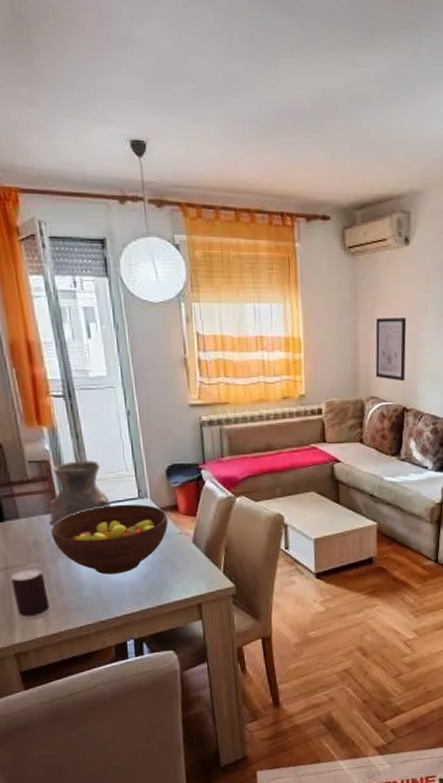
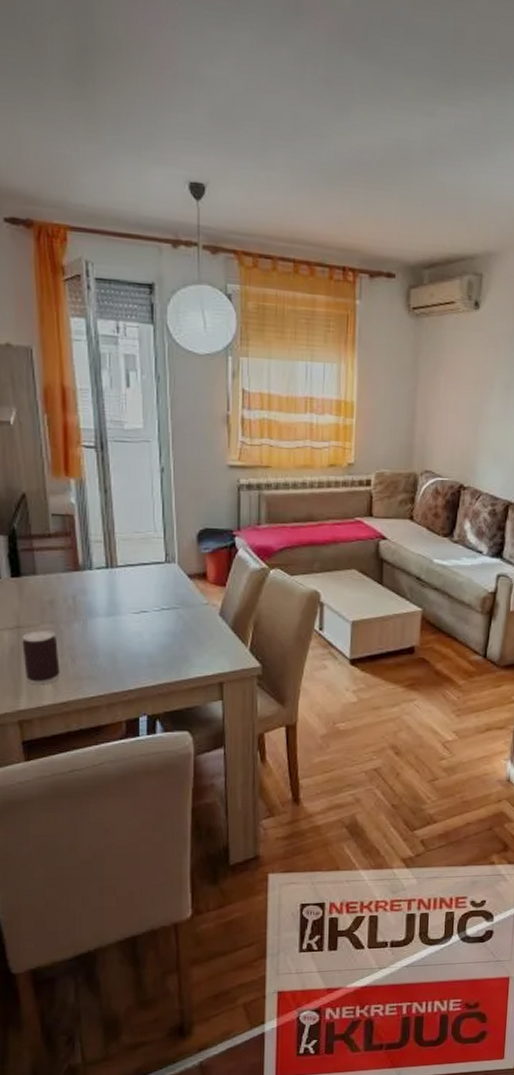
vase: present [48,460,111,527] -> none [67,517,135,586]
fruit bowl: present [50,504,169,575] -> none [68,567,195,643]
wall art: present [375,318,407,382] -> none [432,385,471,457]

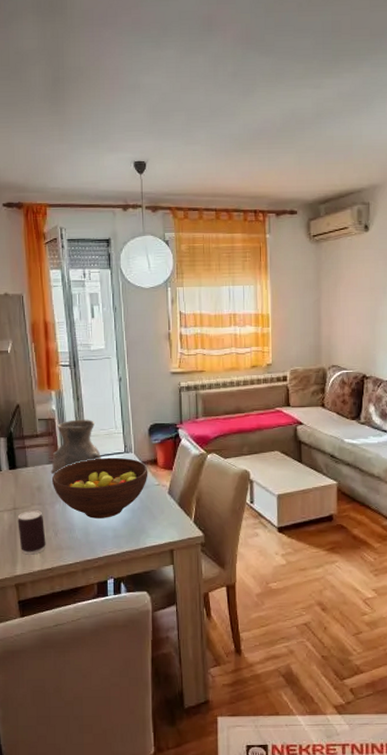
vase: none [67,517,135,586] -> present [50,419,101,475]
fruit bowl: none [68,567,195,643] -> present [51,457,148,519]

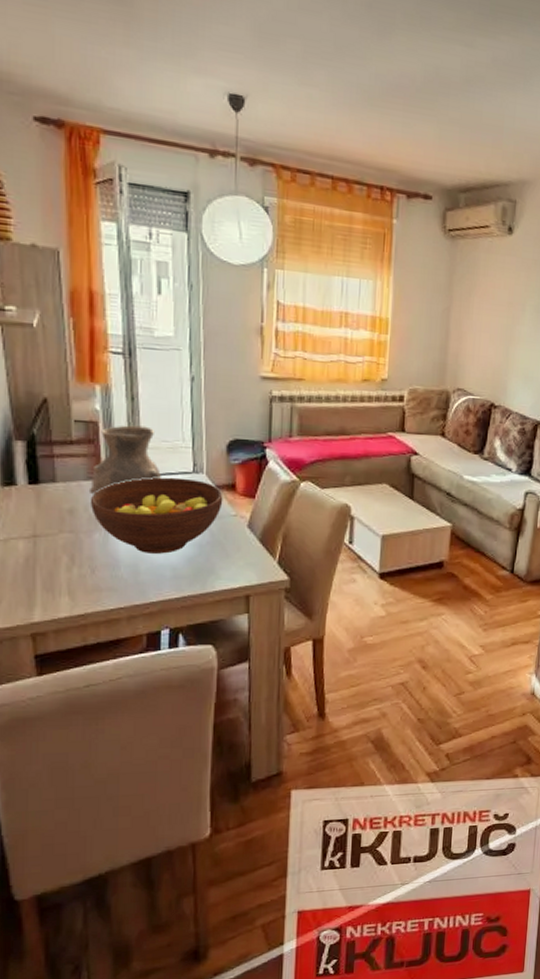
beverage can: present [17,510,46,555] -> none [38,539,78,597]

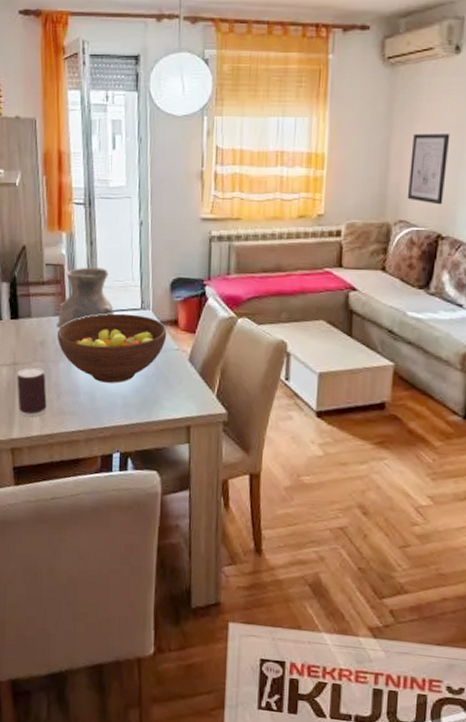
beverage can: none [38,539,78,597] -> present [17,367,47,417]
wall art: none [464,306,503,376] -> present [407,133,451,205]

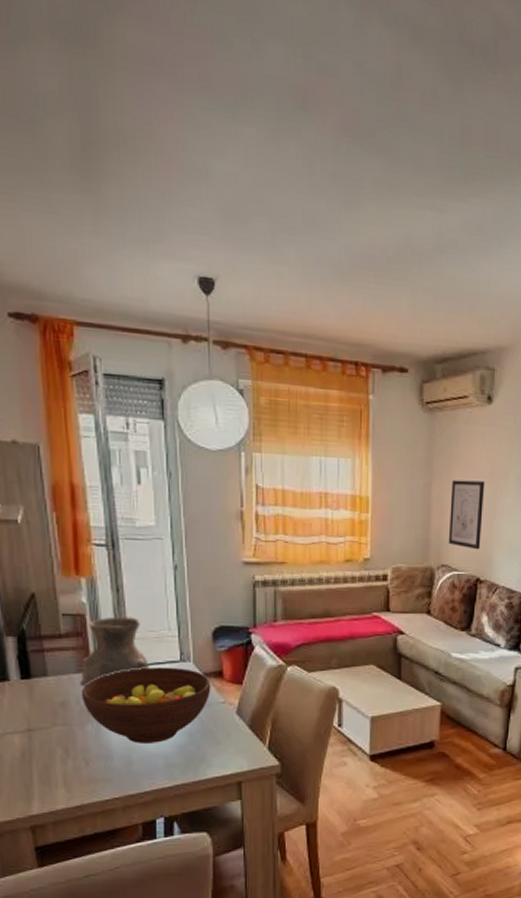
beverage can: present [17,367,47,417] -> none [33,732,73,789]

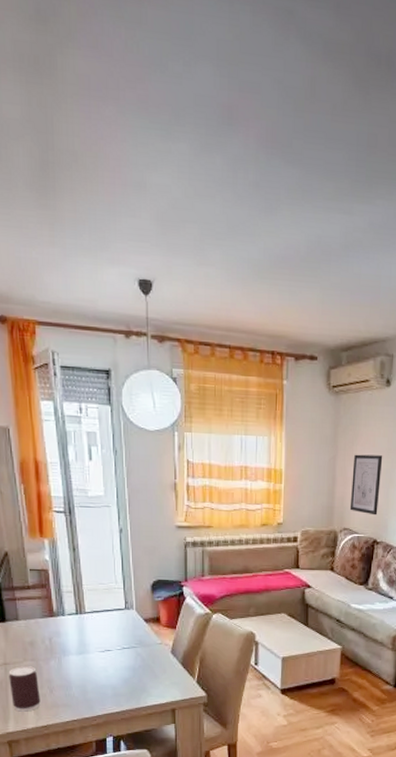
beverage can: none [33,732,73,789] -> present [8,666,41,712]
vase: present [79,616,149,687] -> none [44,571,100,630]
fruit bowl: present [81,667,211,743] -> none [45,613,150,676]

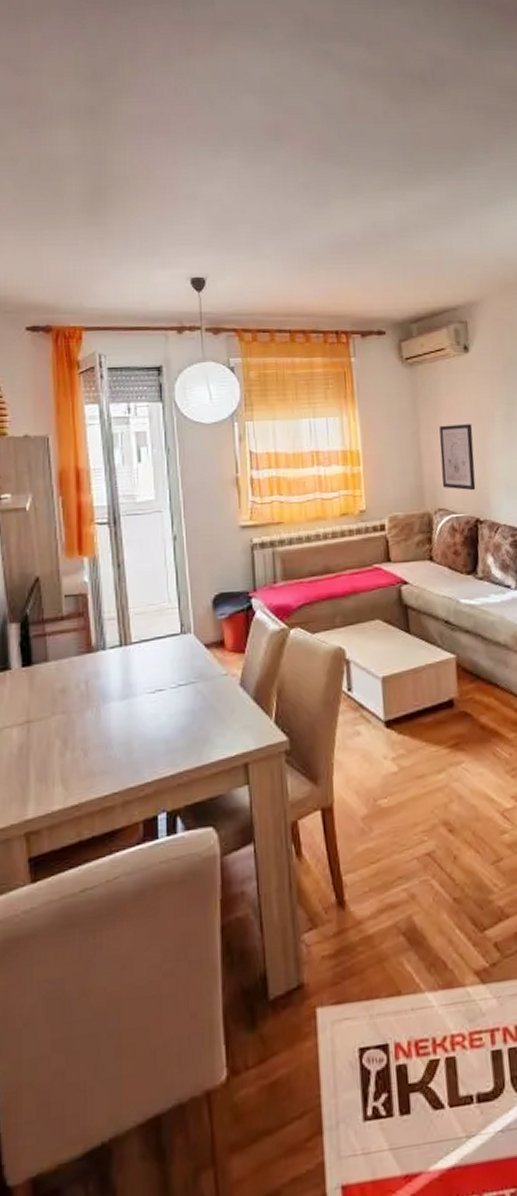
beverage can: present [8,666,41,712] -> none [31,721,71,788]

